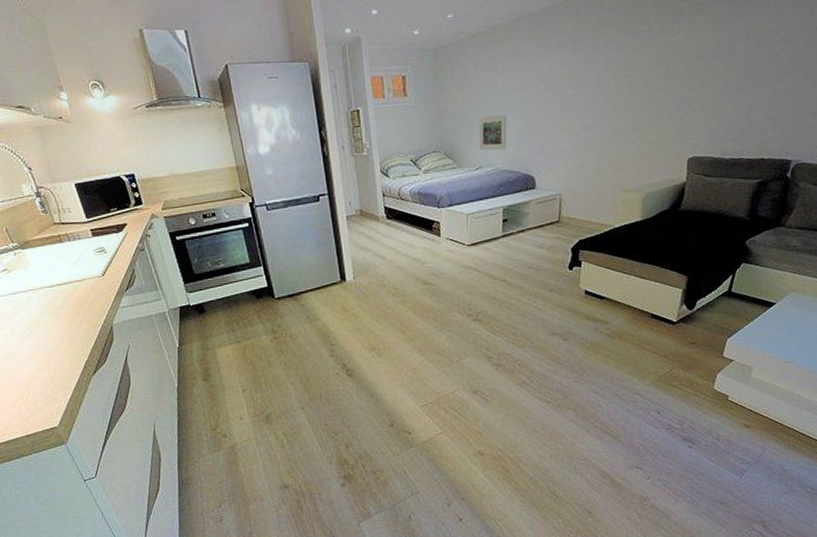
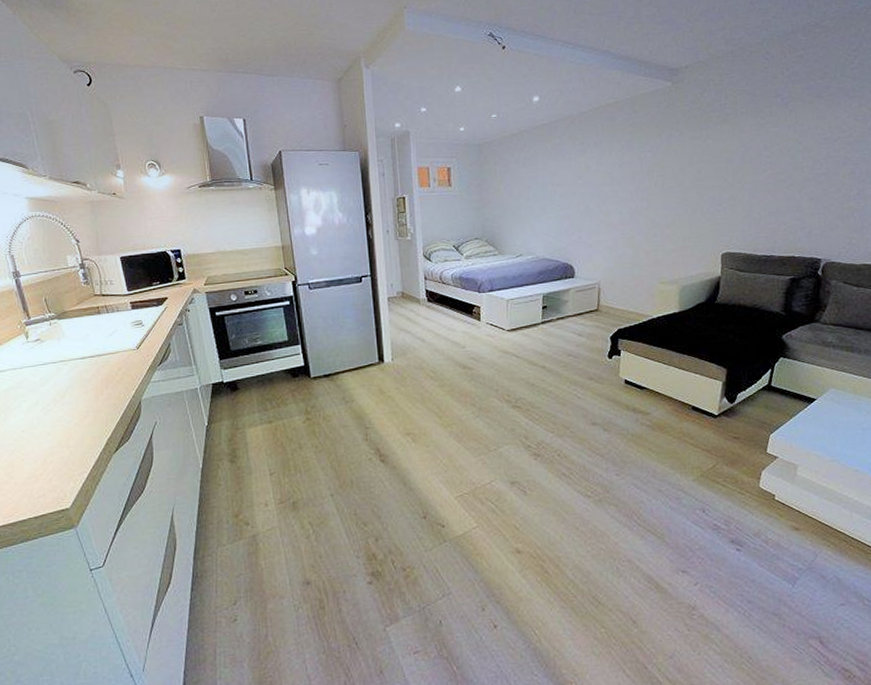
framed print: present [478,114,507,151] -> none [519,206,547,240]

